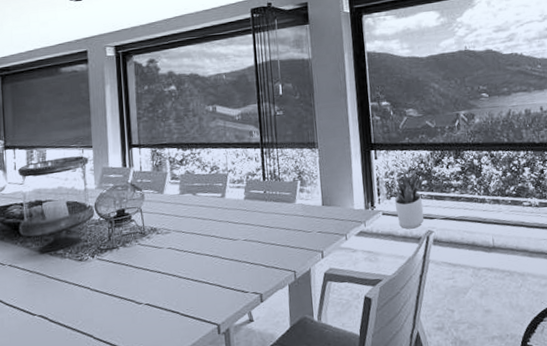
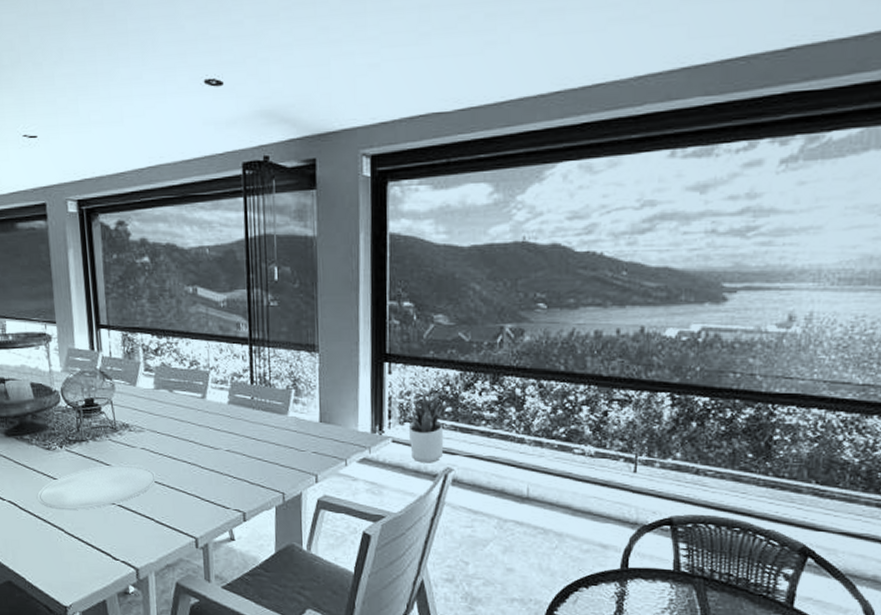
plate: none [68,264,182,317] -> present [37,464,157,510]

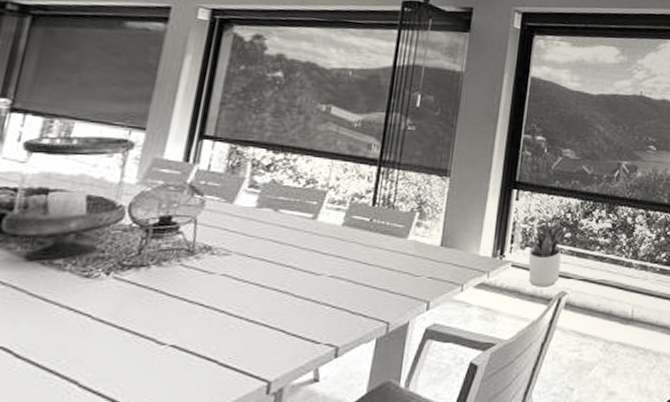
plate: present [37,464,157,510] -> none [49,295,234,356]

